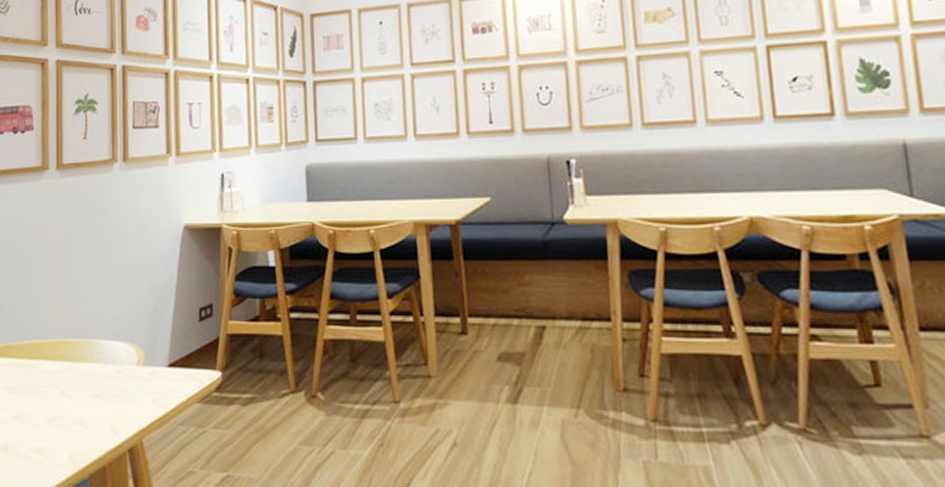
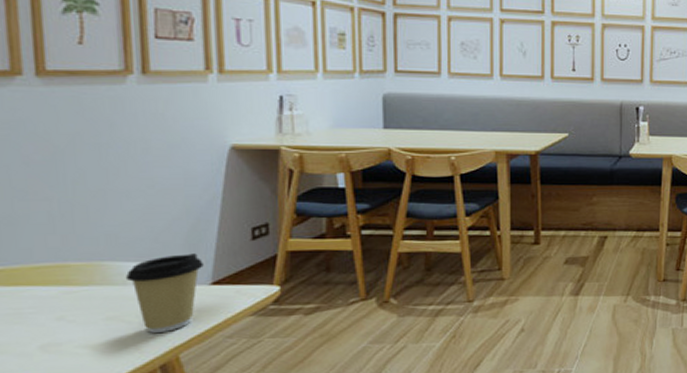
coffee cup: none [106,334,162,414] -> present [125,253,204,333]

